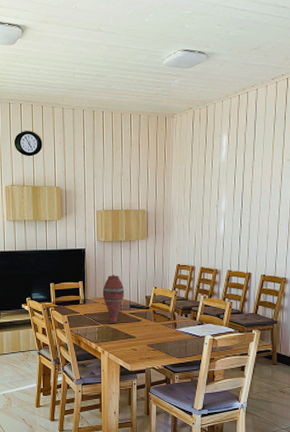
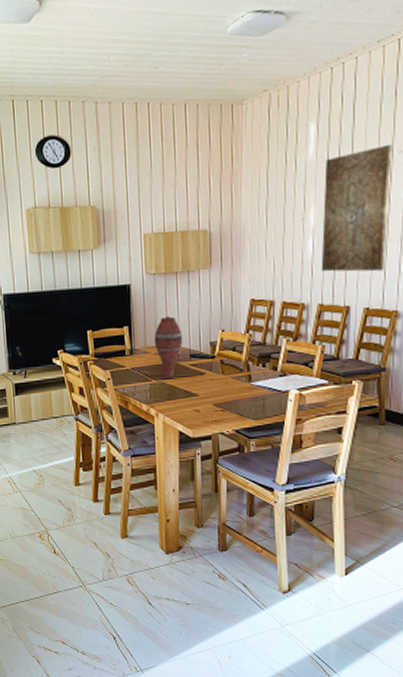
wall art: none [230,153,282,248] -> present [321,144,392,272]

